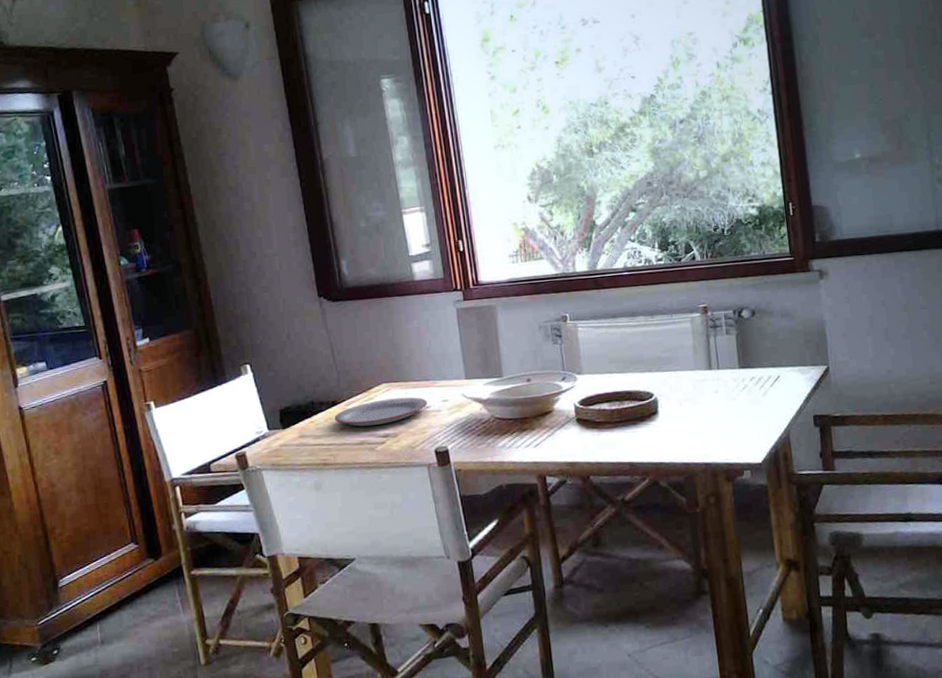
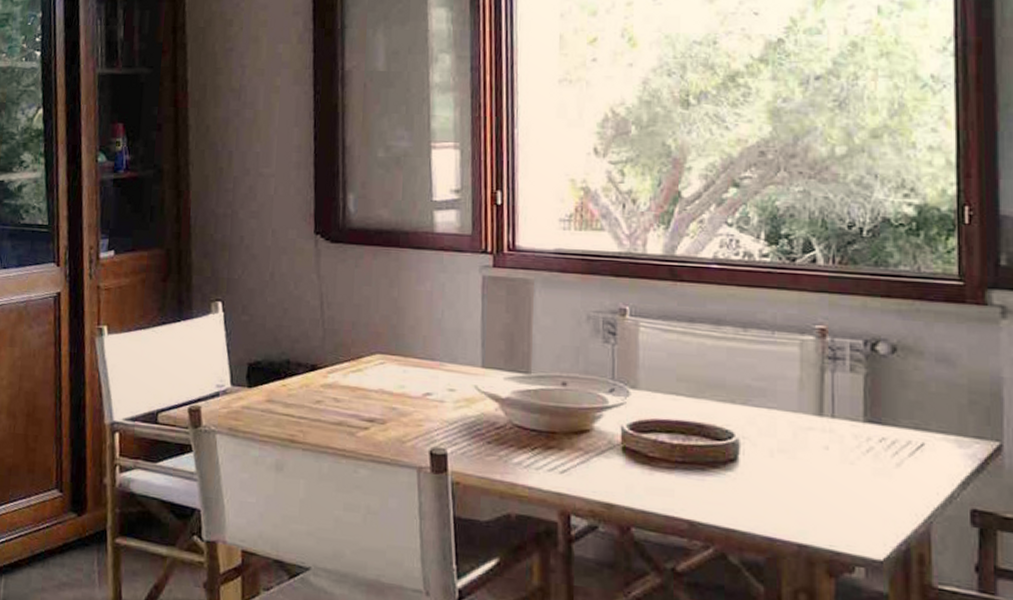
plate: present [334,397,427,427] -> none [311,373,429,406]

